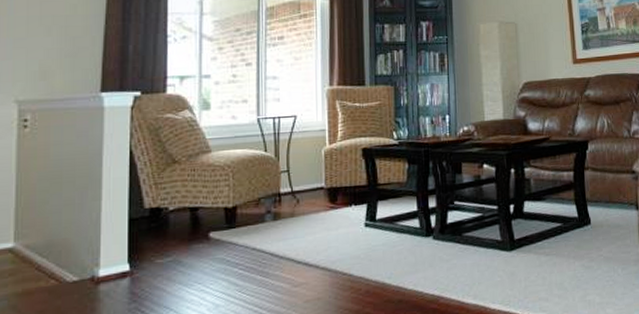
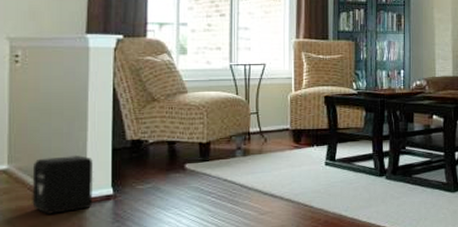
air purifier: none [40,227,109,297] -> present [32,154,94,214]

